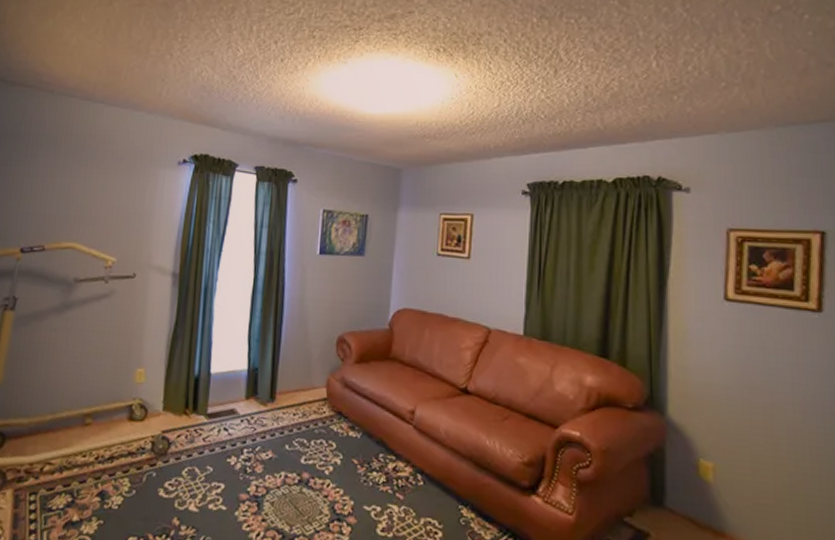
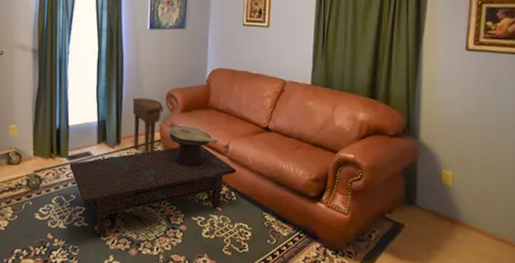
coffee table: none [208,408,424,528] -> present [70,145,236,238]
side table: none [292,341,333,415] -> present [132,98,164,153]
decorative bowl: none [337,380,403,436] -> present [168,125,219,167]

